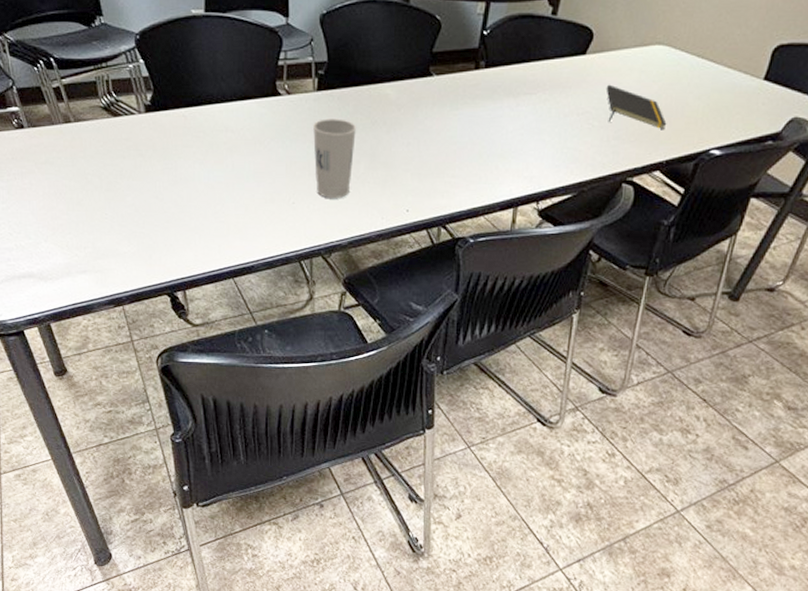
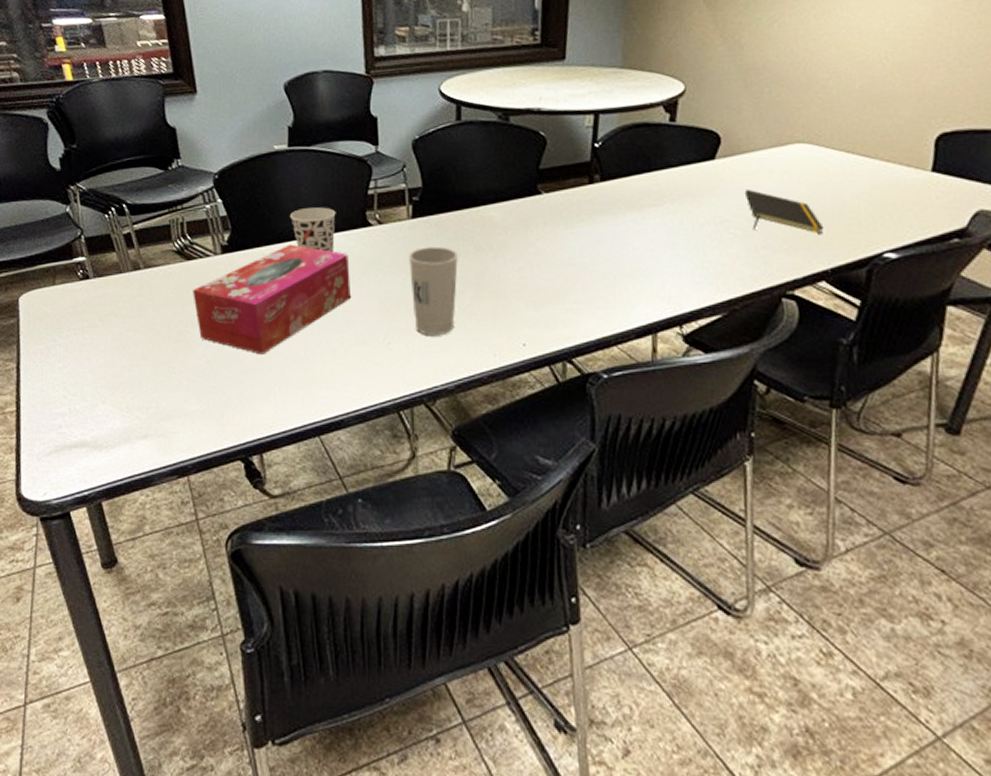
tissue box: none [120,108,261,207] -> present [193,244,351,355]
cup: none [206,74,249,119] -> present [289,207,336,253]

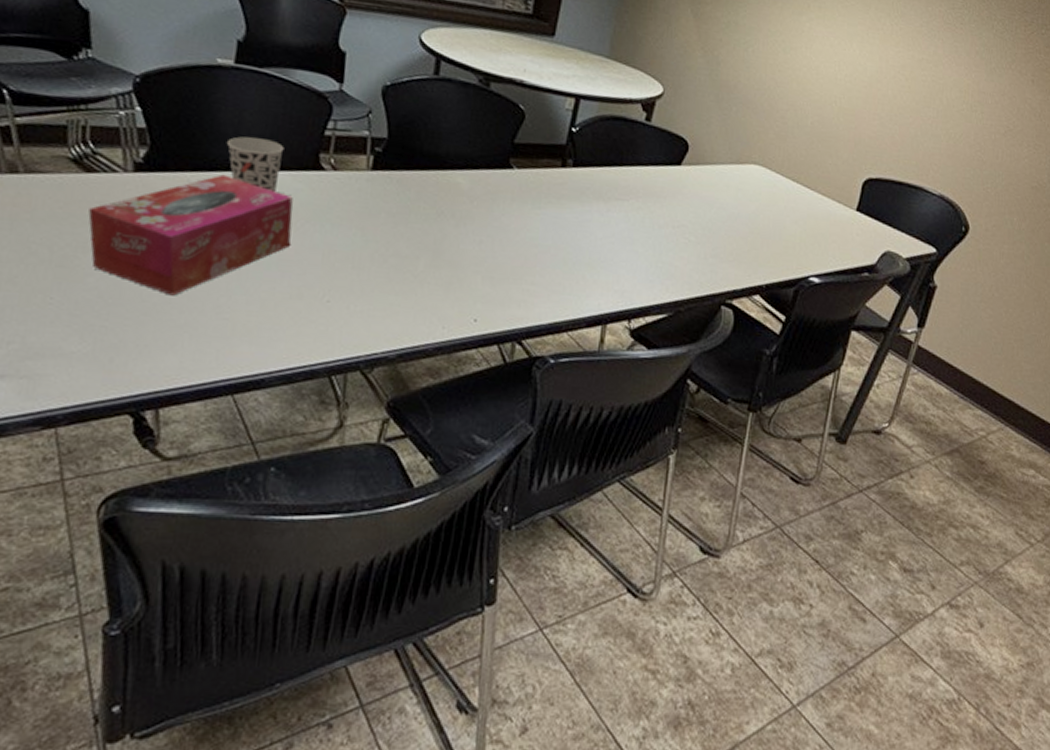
cup: present [409,246,459,335] -> none [360,203,419,300]
notepad: present [744,188,824,234] -> none [702,198,765,251]

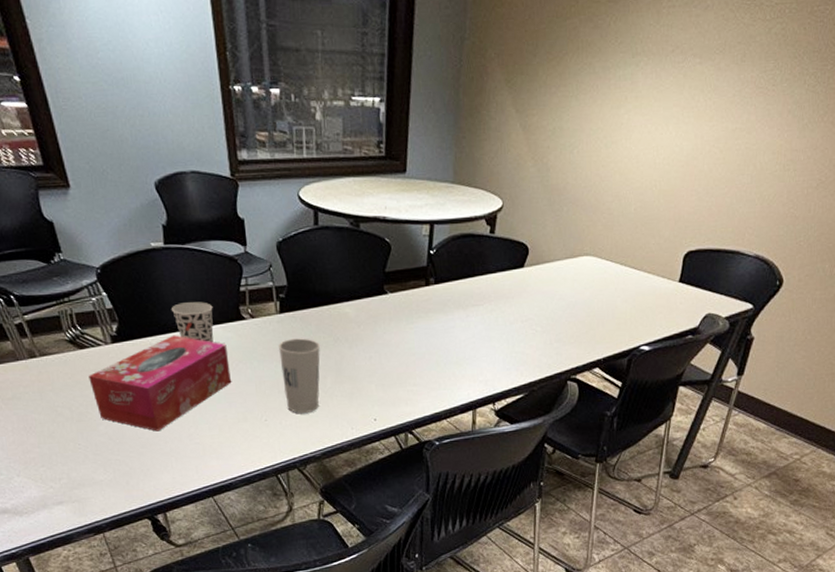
cup: none [360,203,419,300] -> present [279,338,321,413]

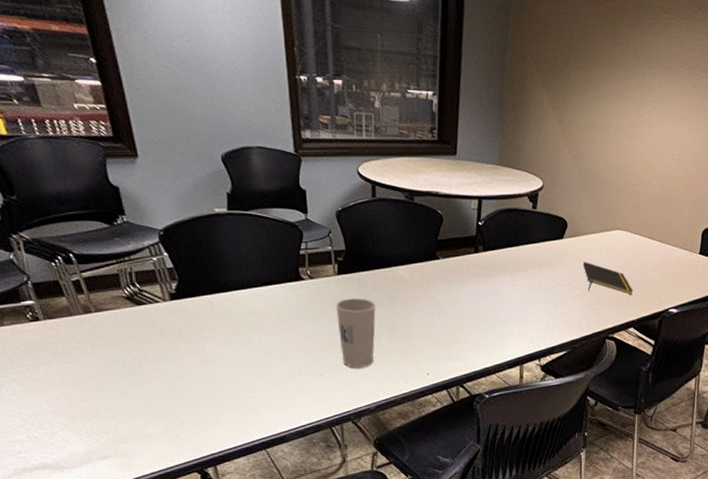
tissue box: present [88,335,231,432] -> none [144,293,288,385]
cup: present [171,302,214,343] -> none [231,263,273,302]
notepad: none [544,293,601,331] -> present [582,261,633,295]

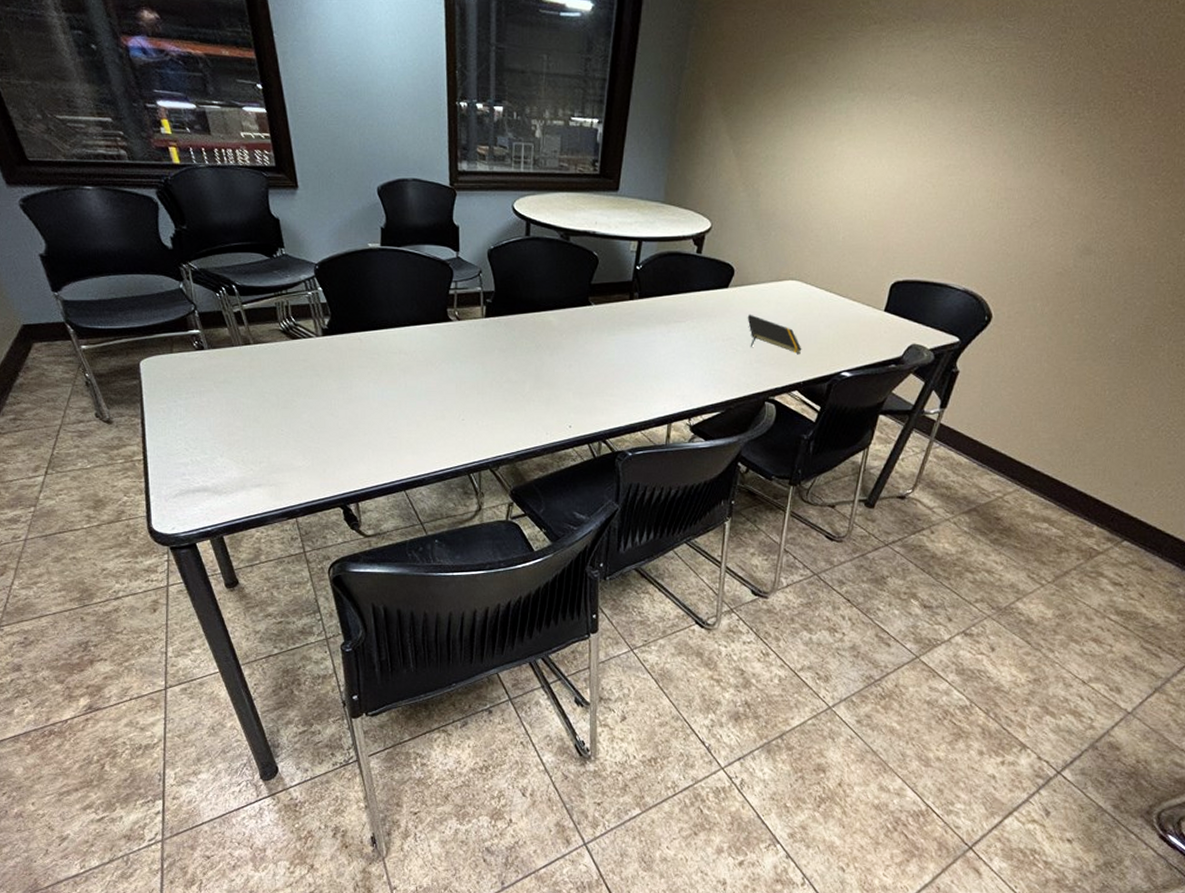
cup: present [336,298,377,368] -> none [482,342,523,415]

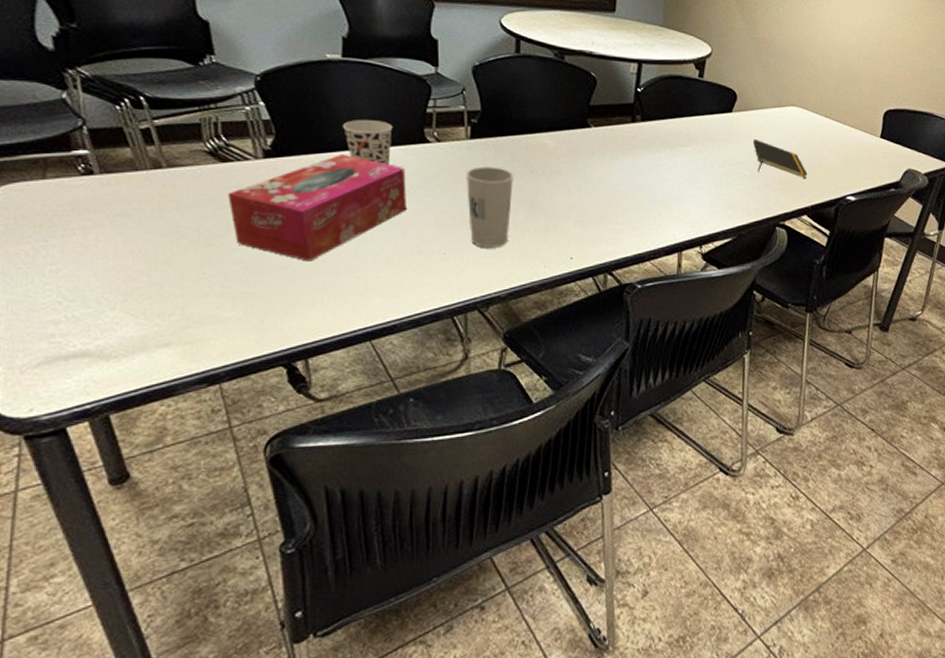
tissue box: none [298,332,433,423] -> present [228,154,406,262]
cup: none [381,302,422,342] -> present [342,120,393,166]
cup: none [482,342,523,415] -> present [466,166,515,247]

